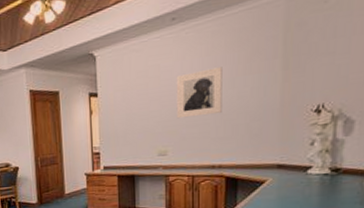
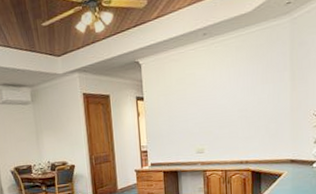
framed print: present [176,67,222,119] -> none [209,77,246,121]

